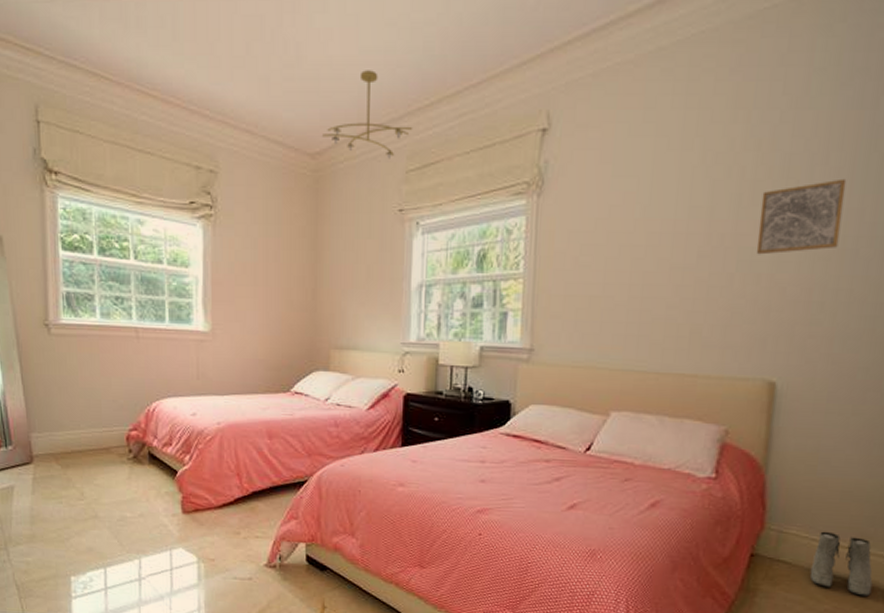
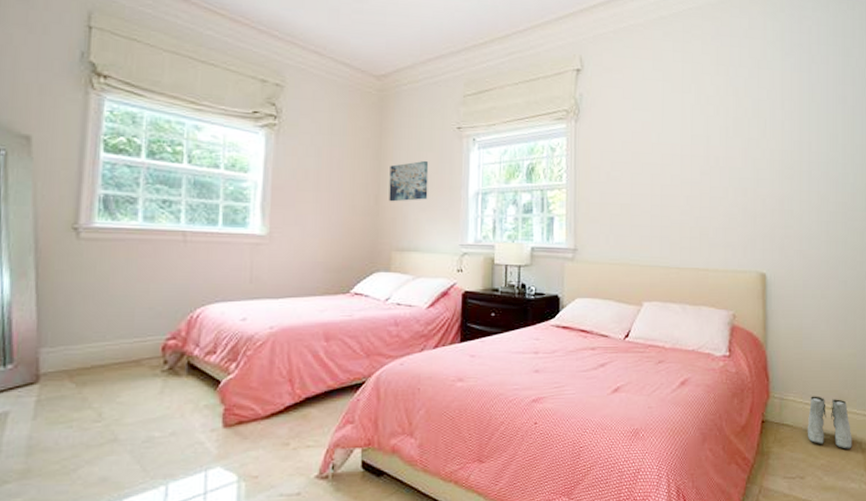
ceiling light fixture: present [322,70,412,159] -> none [388,11,469,85]
wall art: none [326,250,368,296] -> present [389,161,429,202]
wall art: present [756,178,847,255] -> none [742,119,797,174]

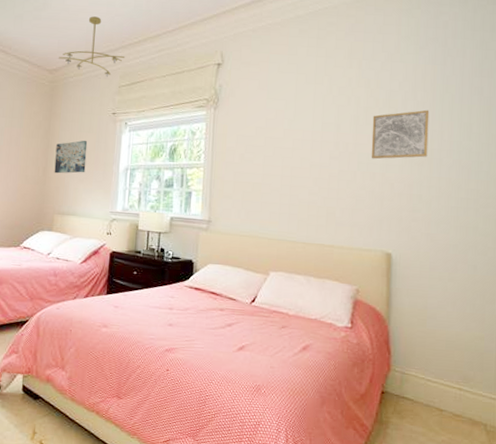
ceiling light fixture: none [388,11,469,85] -> present [59,16,124,77]
wall art: none [742,119,797,174] -> present [371,109,430,159]
boots: present [807,396,852,449] -> none [428,373,477,430]

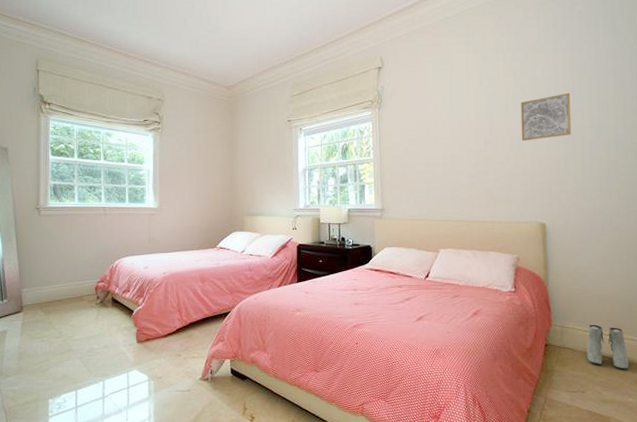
wall art: present [54,140,88,174] -> none [240,148,268,180]
ceiling light fixture: present [59,16,124,77] -> none [235,34,294,88]
boots: none [428,373,477,430] -> present [586,324,629,369]

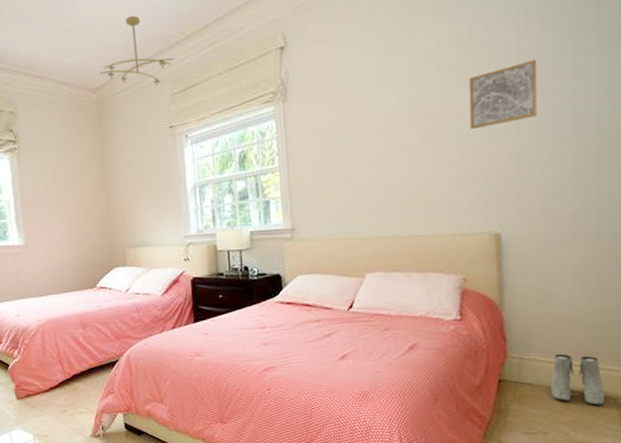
ceiling light fixture: none [235,34,294,88] -> present [100,16,173,86]

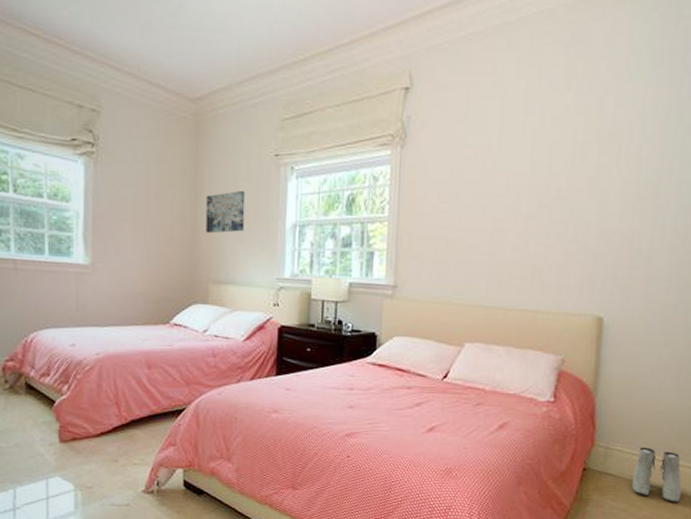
ceiling light fixture: present [100,16,173,86] -> none [203,24,287,107]
wall art: none [114,163,151,204] -> present [205,191,246,234]
wall art: present [469,59,537,130] -> none [586,144,659,207]

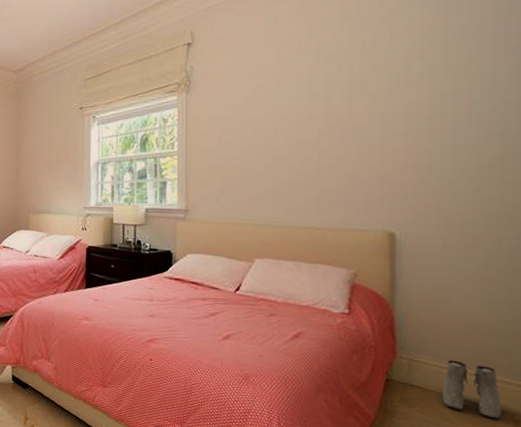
wall art: present [205,191,246,234] -> none [26,139,57,173]

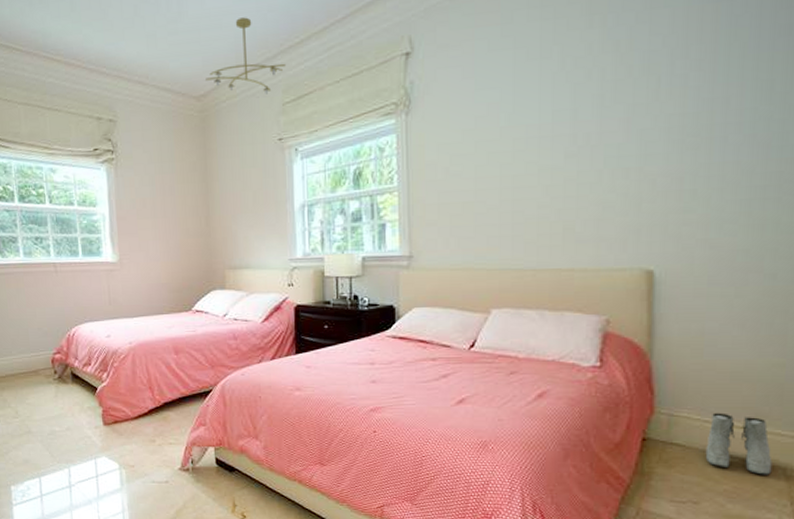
ceiling light fixture: none [22,9,88,71] -> present [205,17,285,95]

